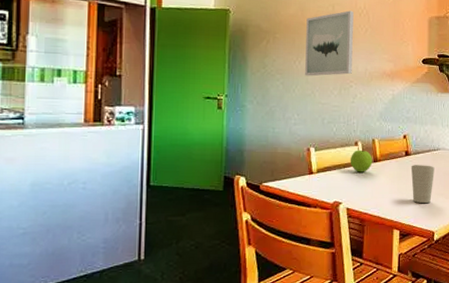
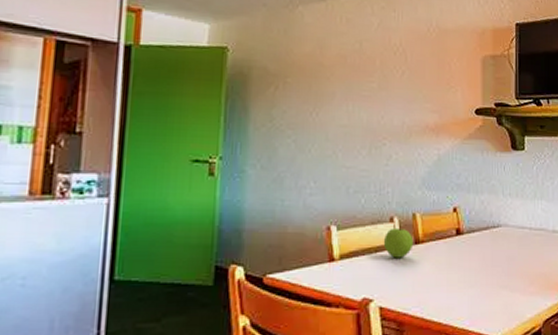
wall art: present [305,10,354,77] -> none [324,48,387,132]
cup: present [411,165,435,204] -> none [463,247,495,300]

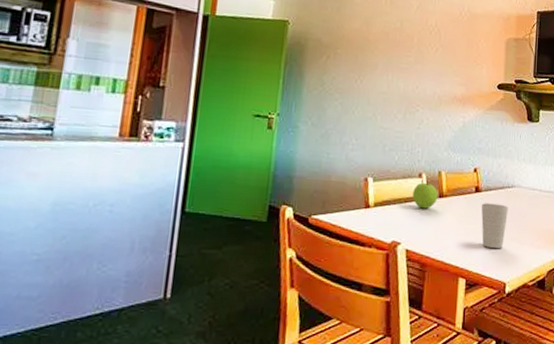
cup: none [463,247,495,300] -> present [481,203,508,249]

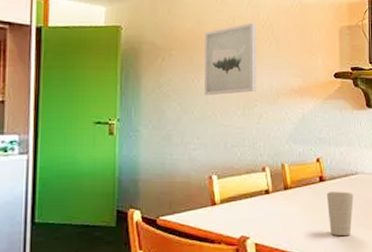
wall art: none [367,27,424,98] -> present [204,23,256,96]
apple: present [412,182,438,209] -> none [257,176,283,202]

